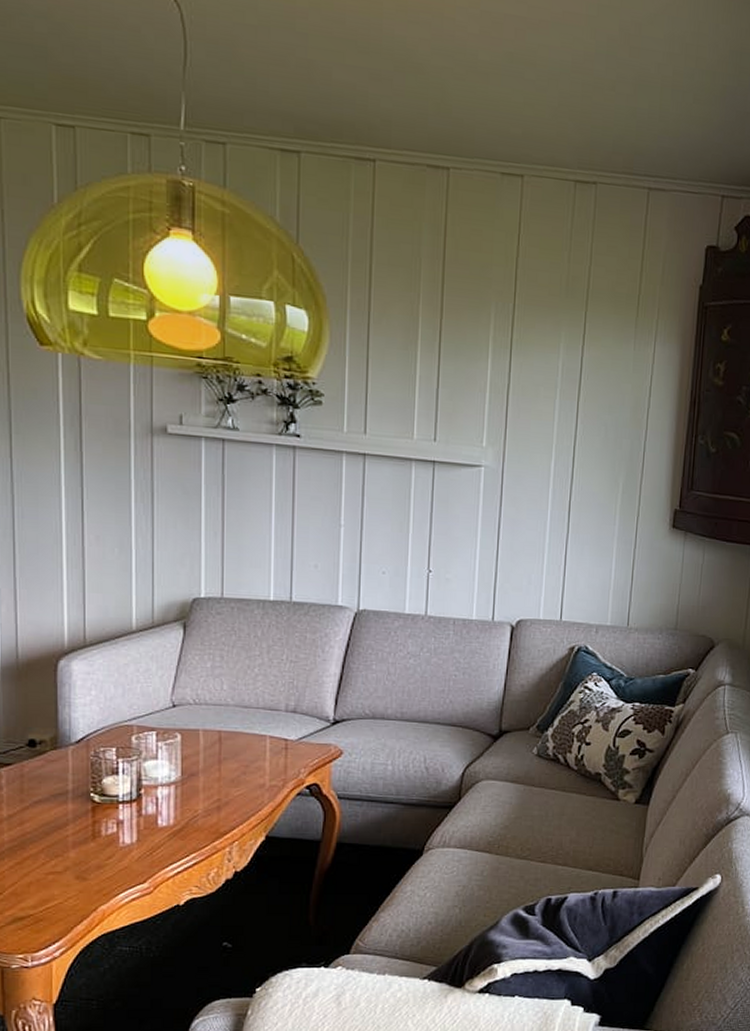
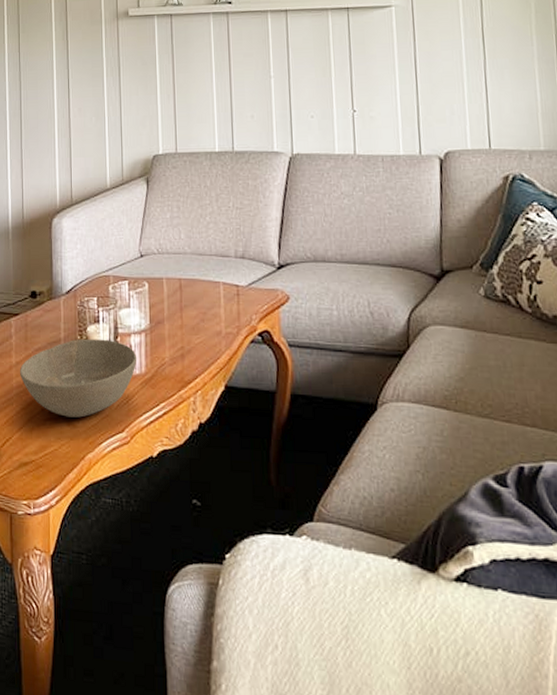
bowl: none [12,790,165,870] -> present [19,338,137,418]

